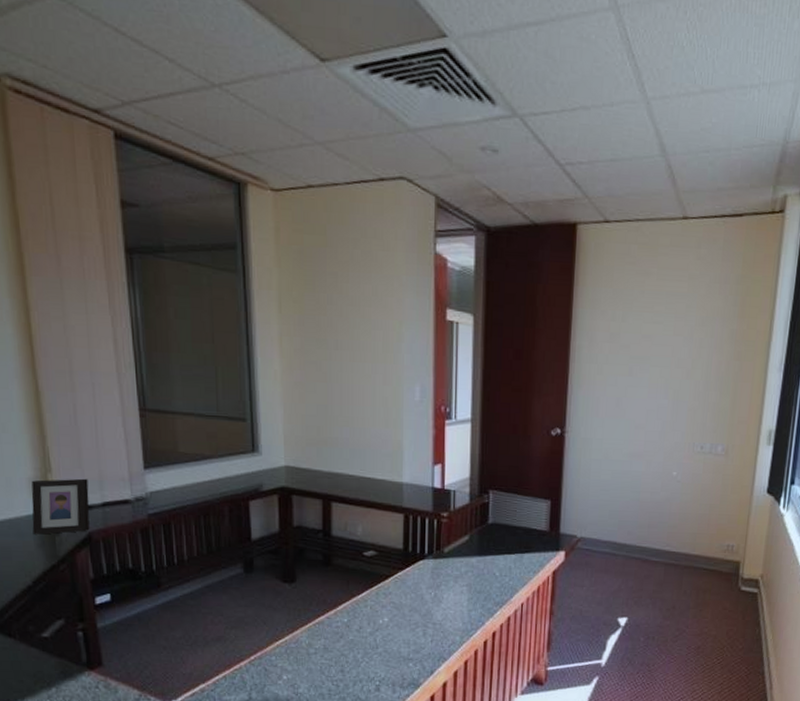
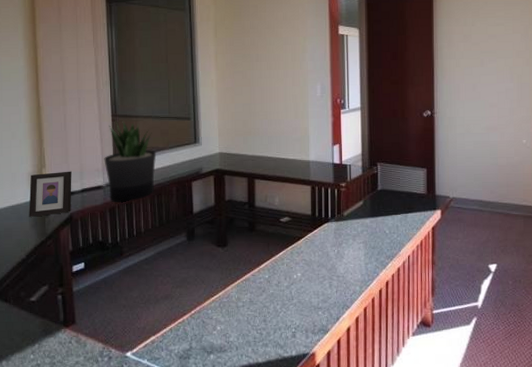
planter: none [131,412,202,522] -> present [104,118,157,202]

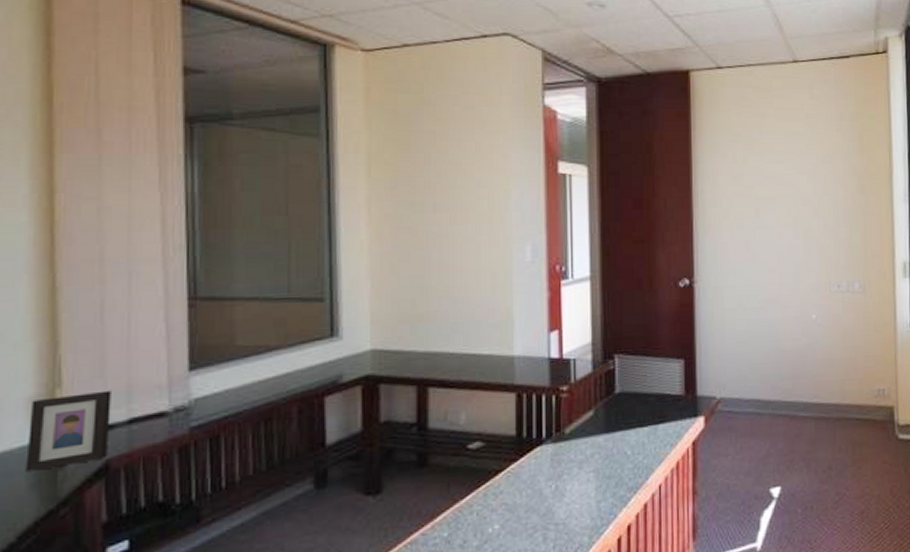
planter: present [104,118,157,202] -> none [171,302,265,436]

